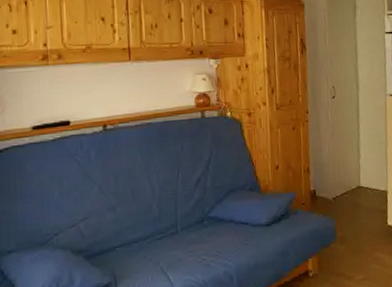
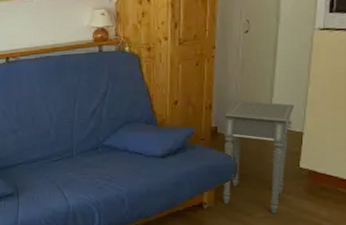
side table: none [320,162,379,274] -> present [223,100,295,214]

